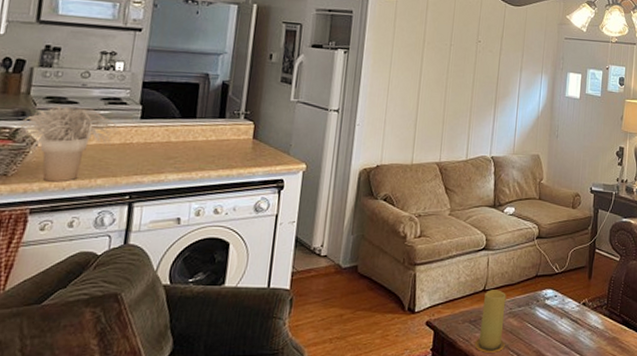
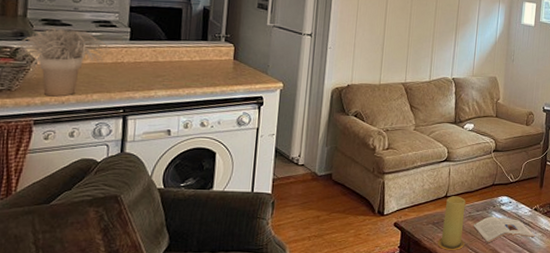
magazine: none [514,312,585,344] -> present [473,216,536,243]

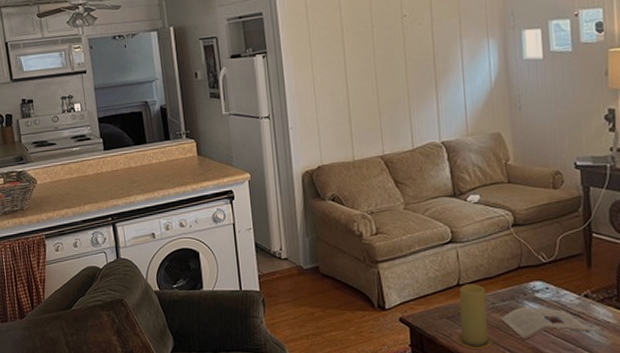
potted plant: present [11,27,110,97] -> none [16,146,90,212]

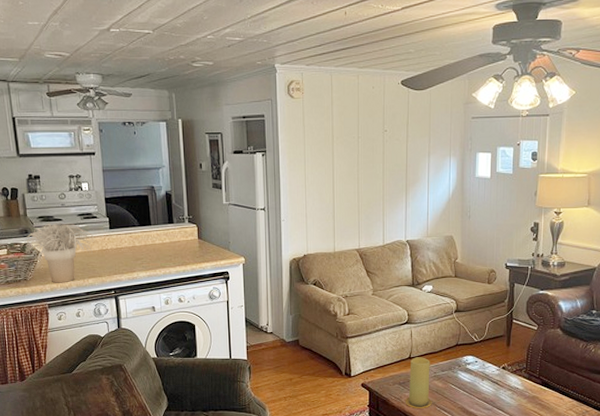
potted plant: none [16,146,90,212] -> present [21,223,95,283]
magazine: present [500,307,592,340] -> none [439,376,505,402]

